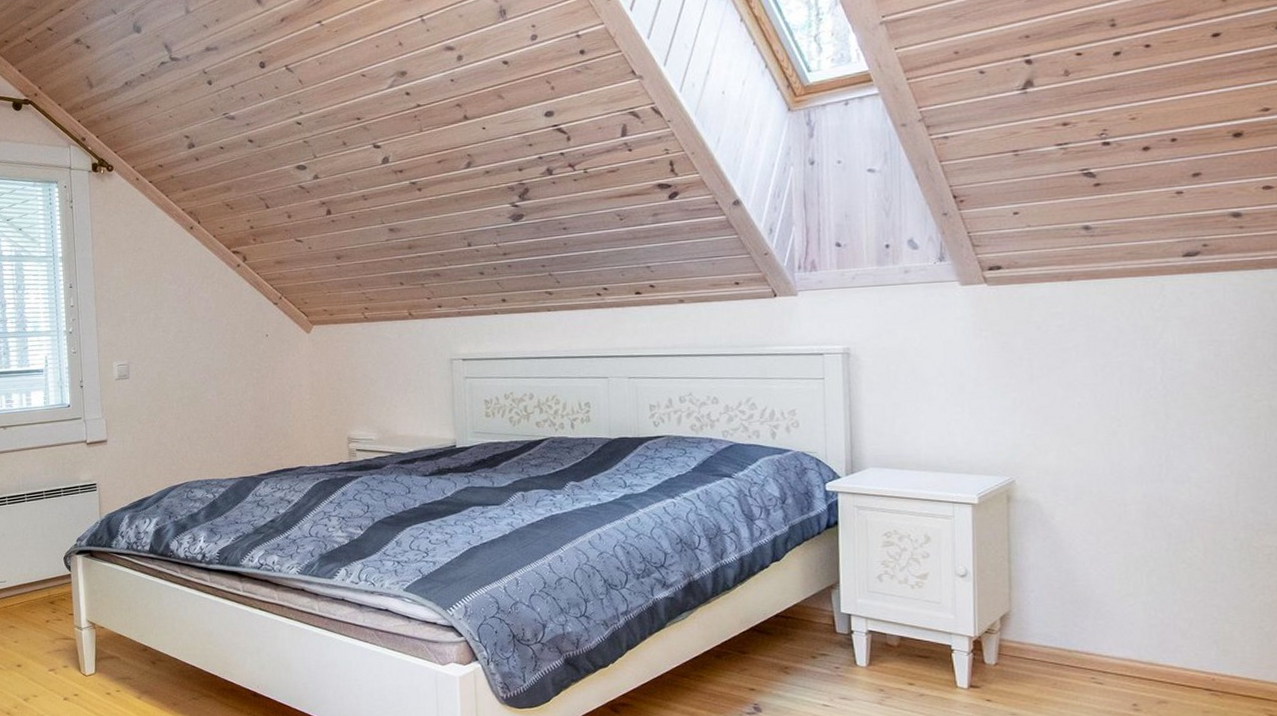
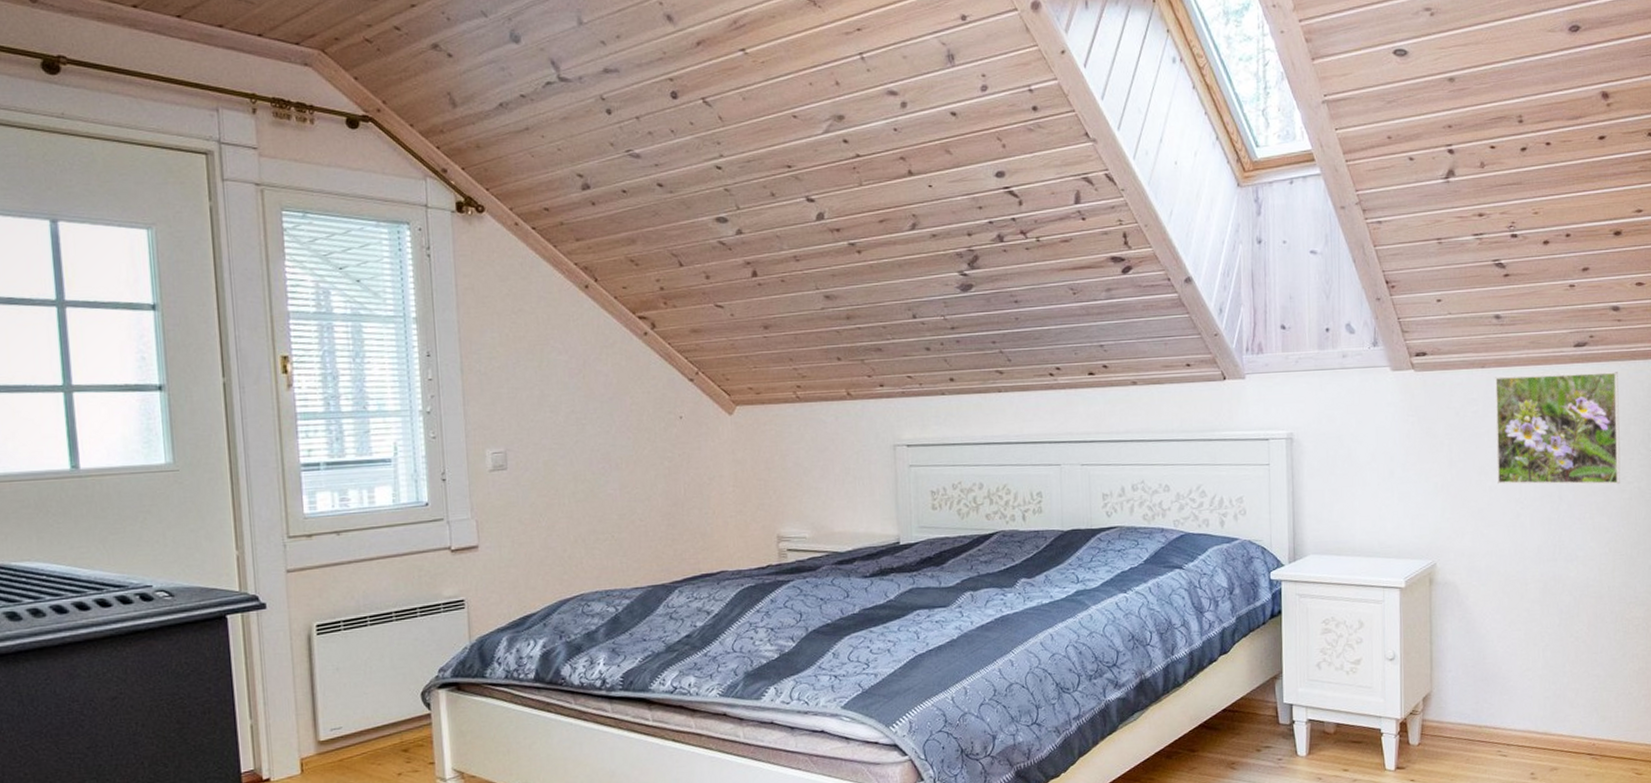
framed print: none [1083,282,1246,403] -> present [1494,371,1621,485]

